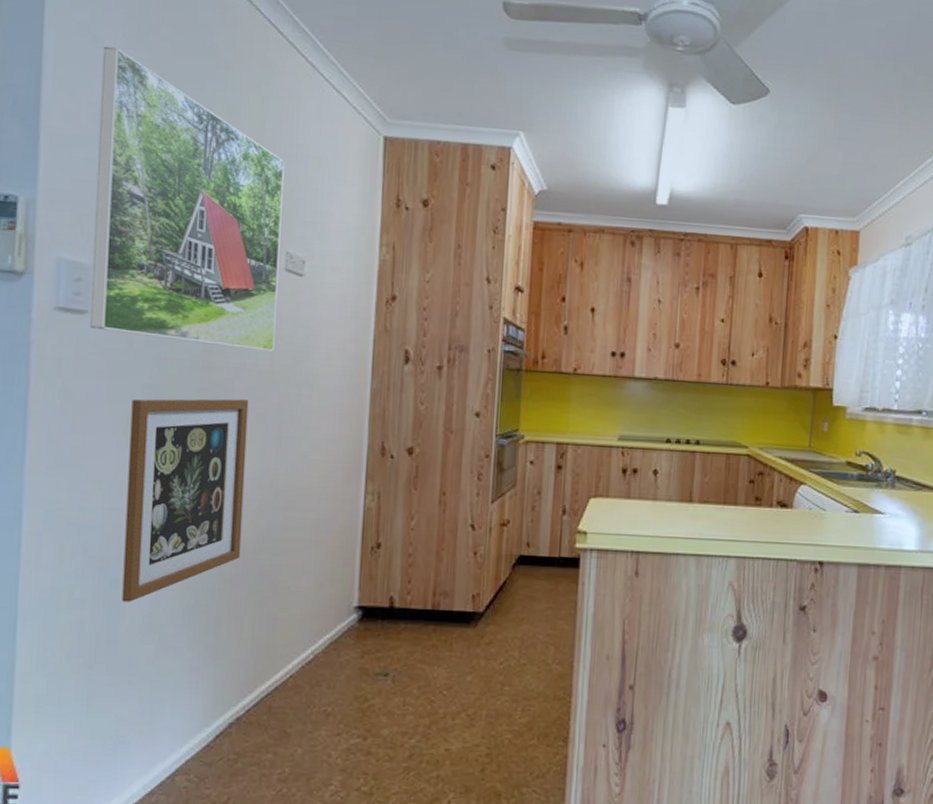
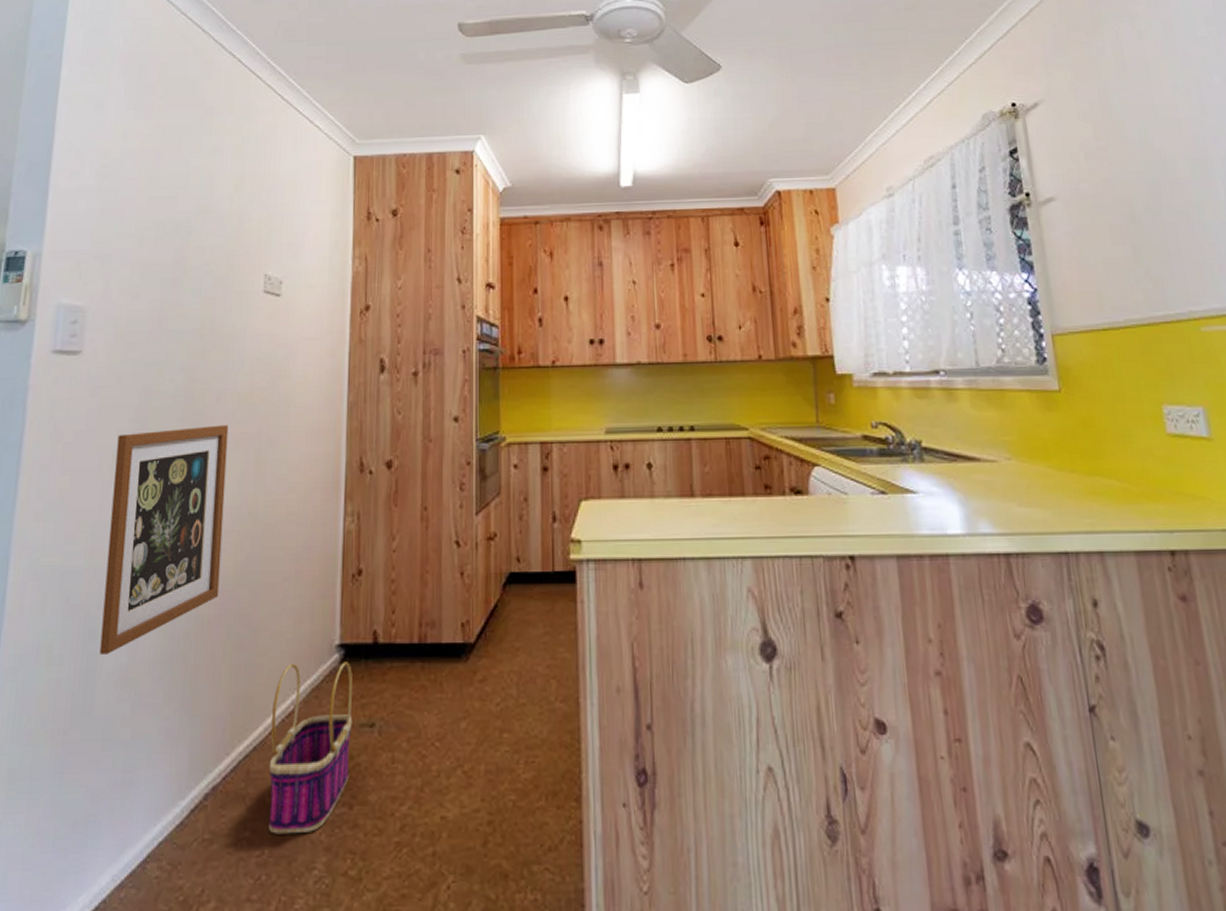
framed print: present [89,46,285,351] -> none [82,110,263,374]
basket: none [289,620,369,758] -> present [269,662,353,834]

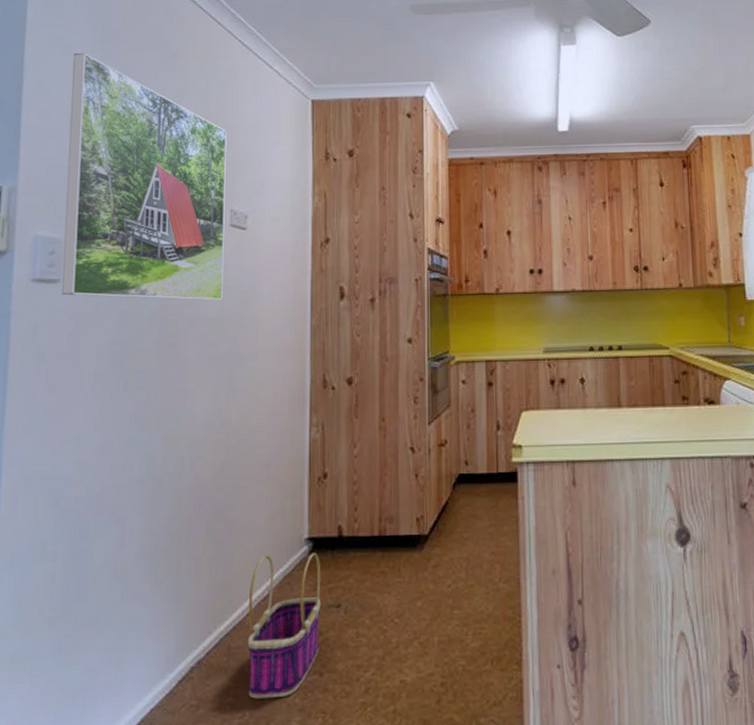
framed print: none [82,110,263,374] -> present [61,52,227,301]
wall art: present [99,425,229,655] -> none [90,347,202,551]

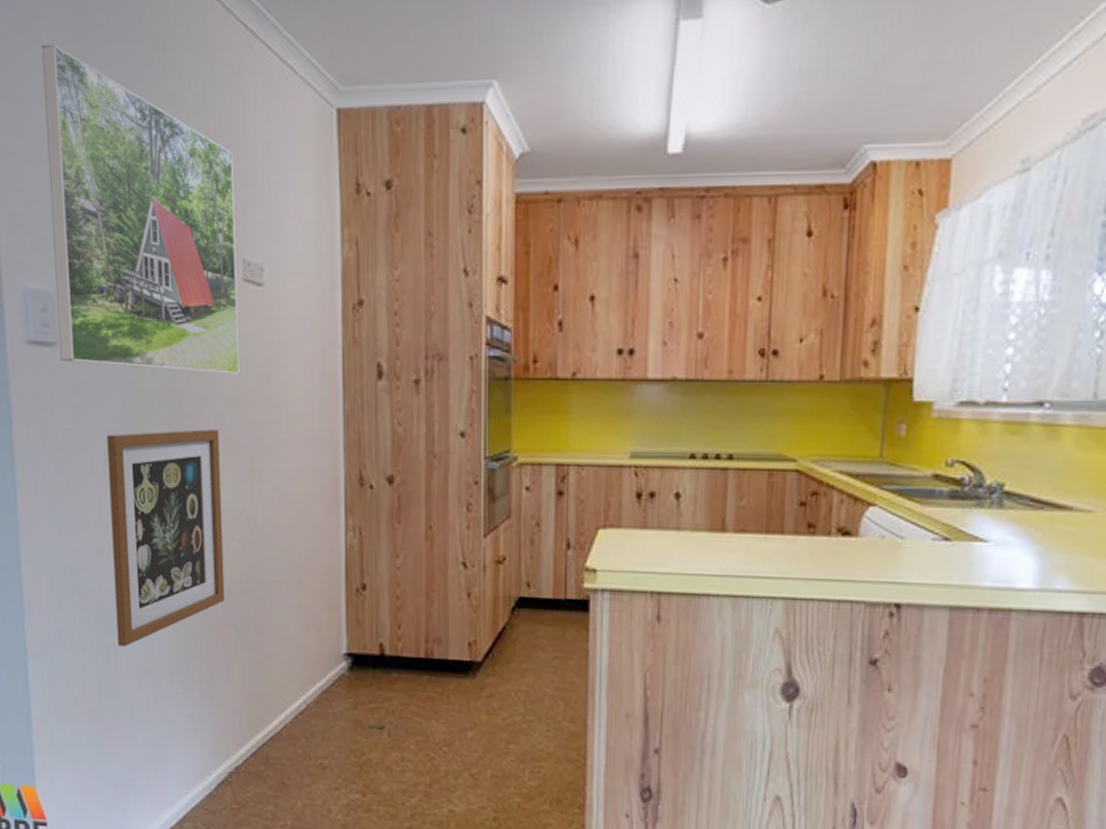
wall art: none [90,347,202,551] -> present [107,429,225,647]
basket: present [247,553,321,699] -> none [285,668,363,812]

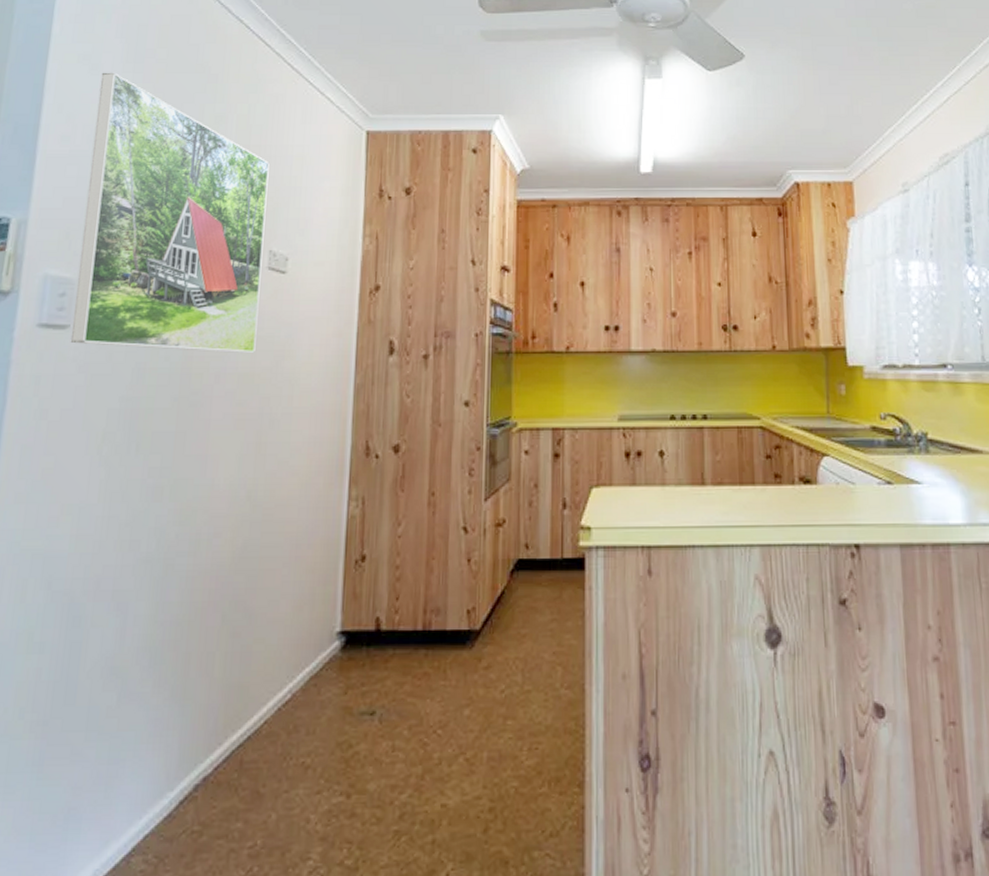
wall art: present [107,429,225,647] -> none [84,406,228,642]

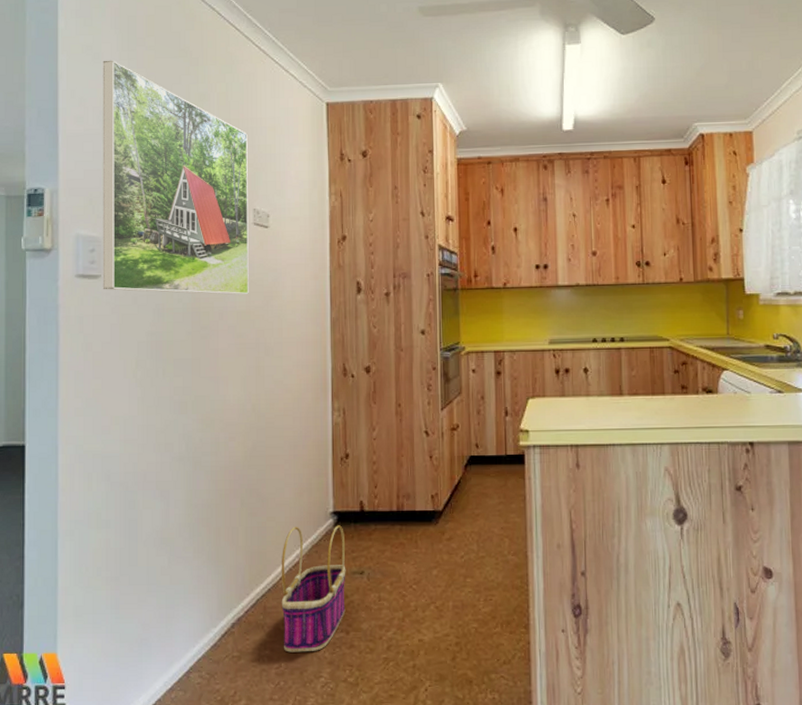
basket: none [262,649,353,825] -> present [281,525,346,653]

